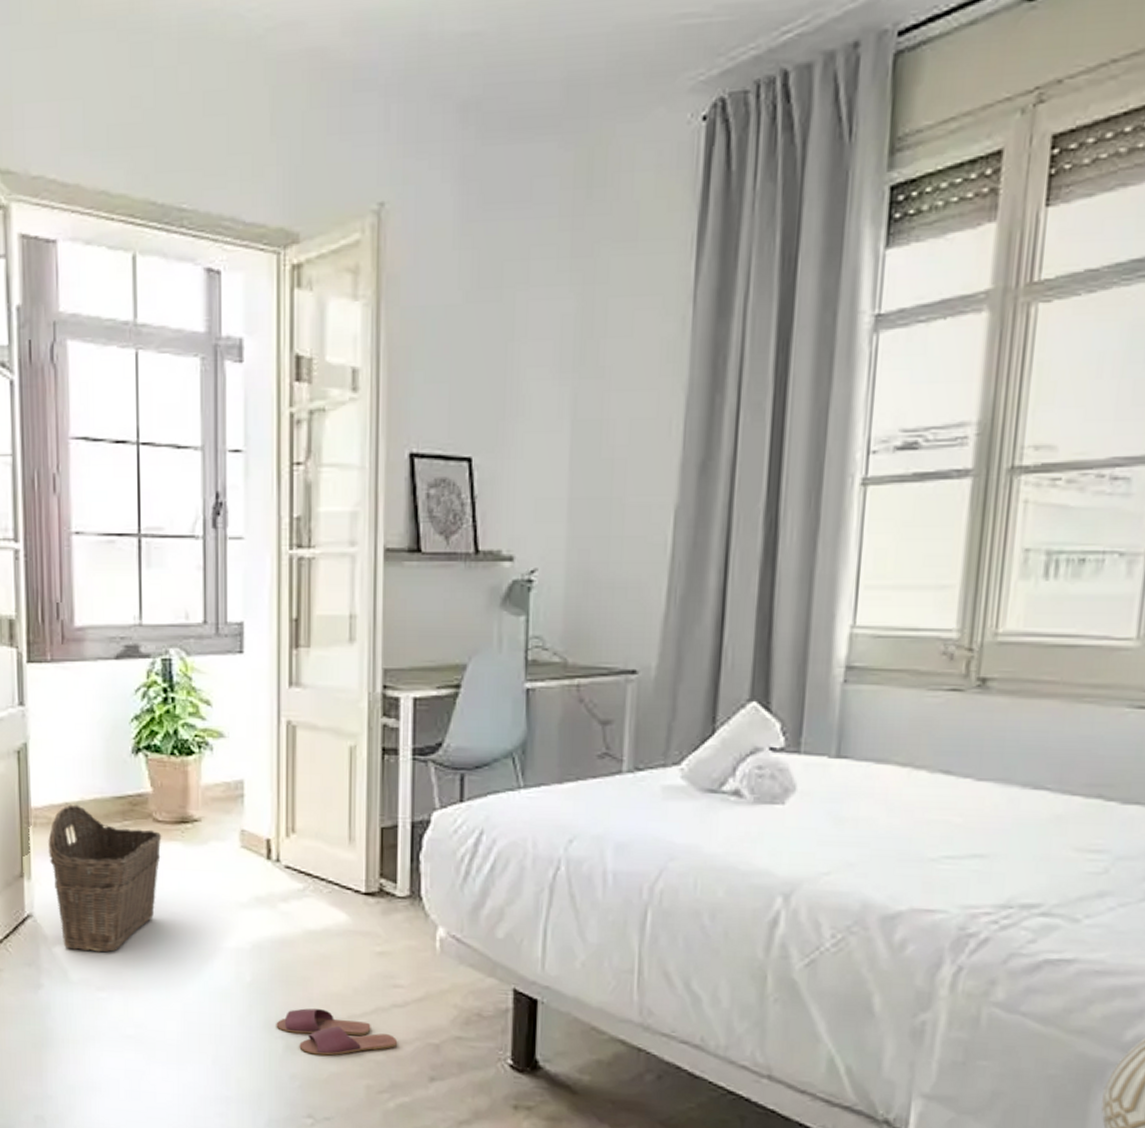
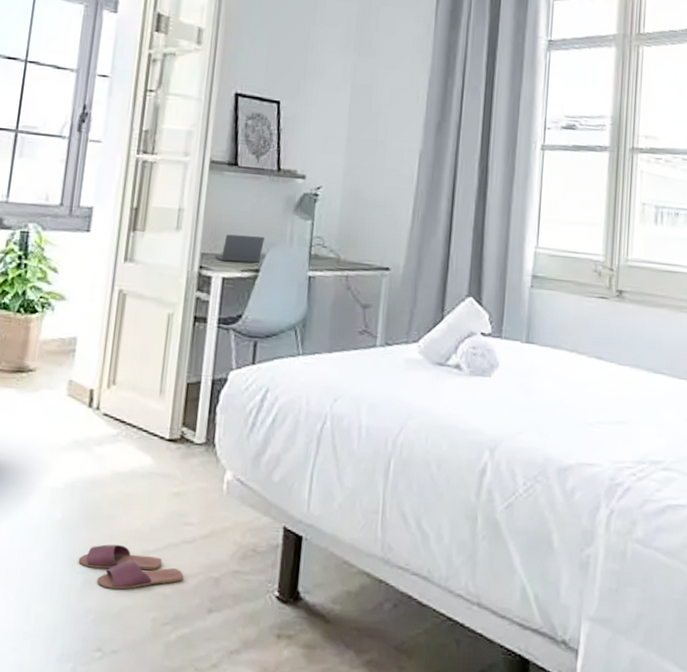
laptop computer: none [401,641,464,678] -> present [214,234,265,264]

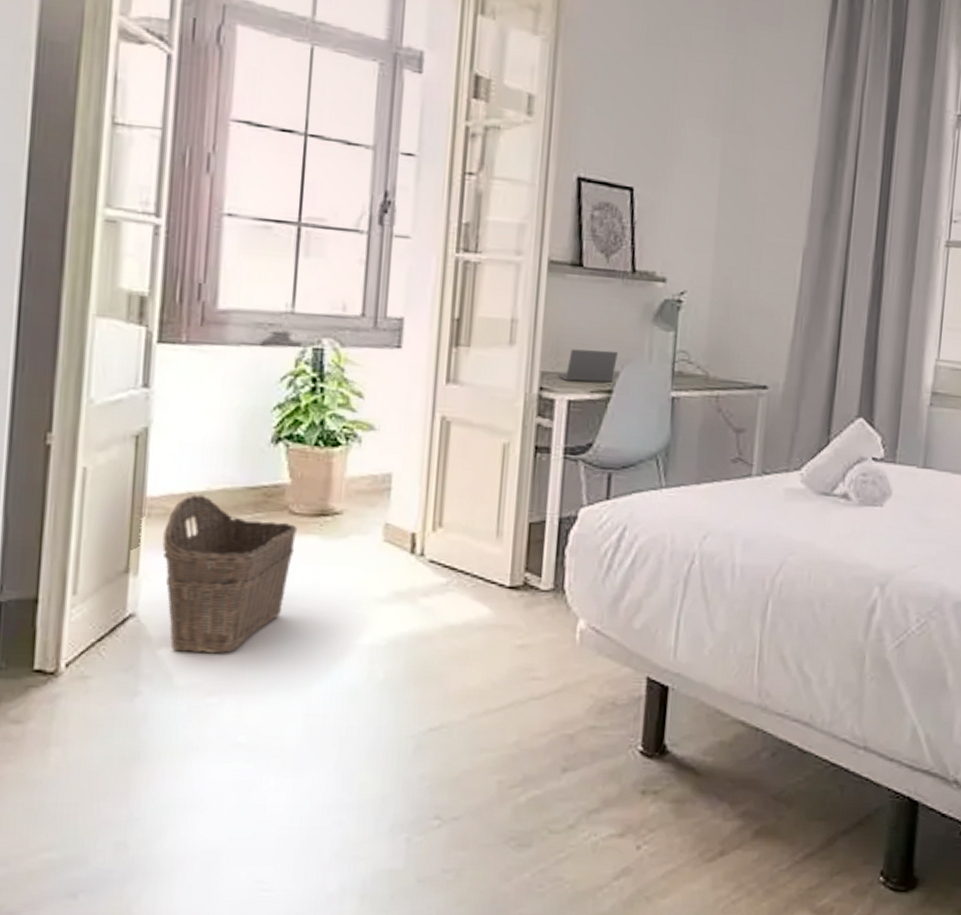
slippers: present [78,544,184,590] -> none [407,705,533,753]

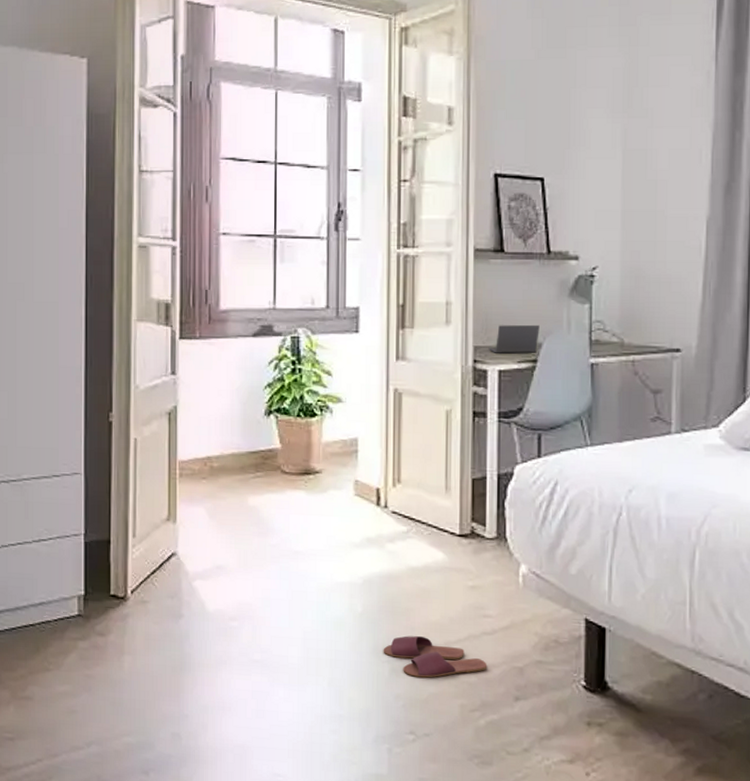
wicker basket: present [162,494,298,654] -> none [192,458,288,586]
slippers: none [407,705,533,753] -> present [383,636,488,678]

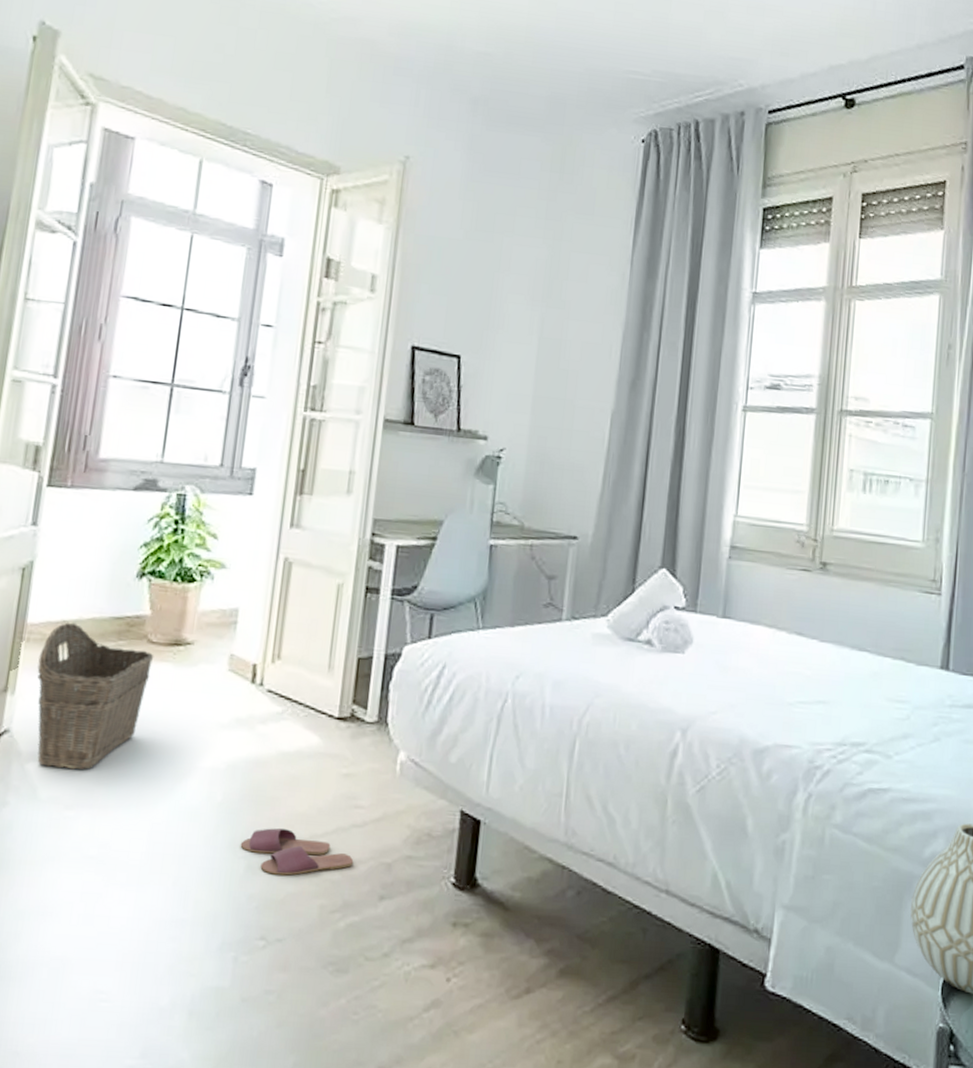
wicker basket: none [192,458,288,586] -> present [37,622,154,770]
laptop computer: present [488,324,540,354] -> none [388,499,443,531]

